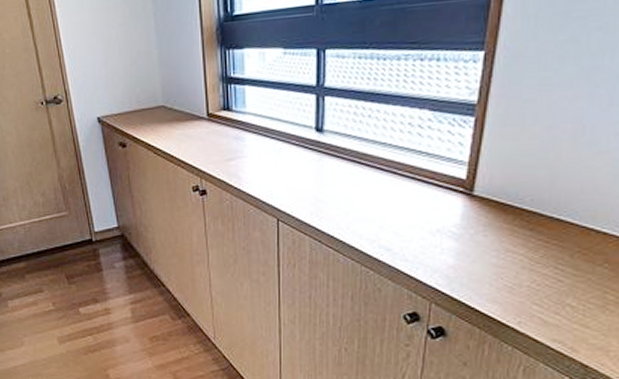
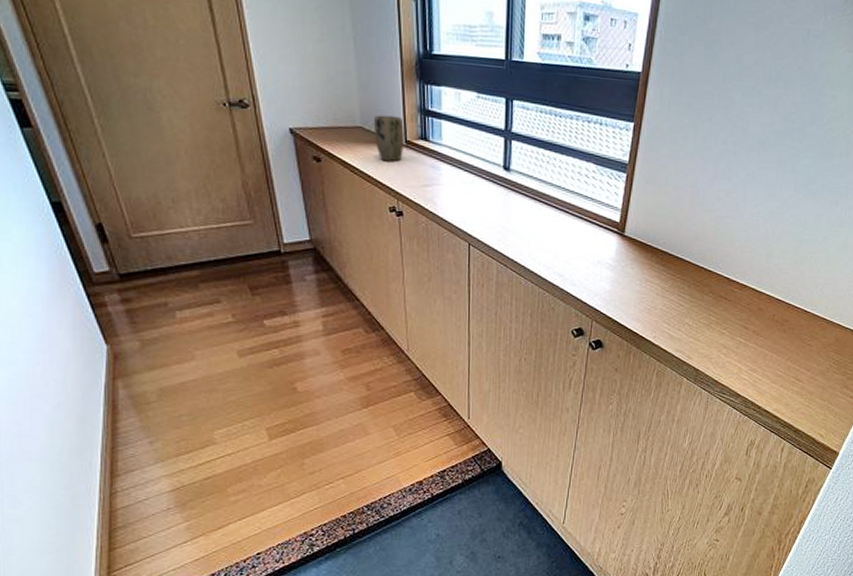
plant pot: none [175,89,206,139] -> present [373,115,404,162]

